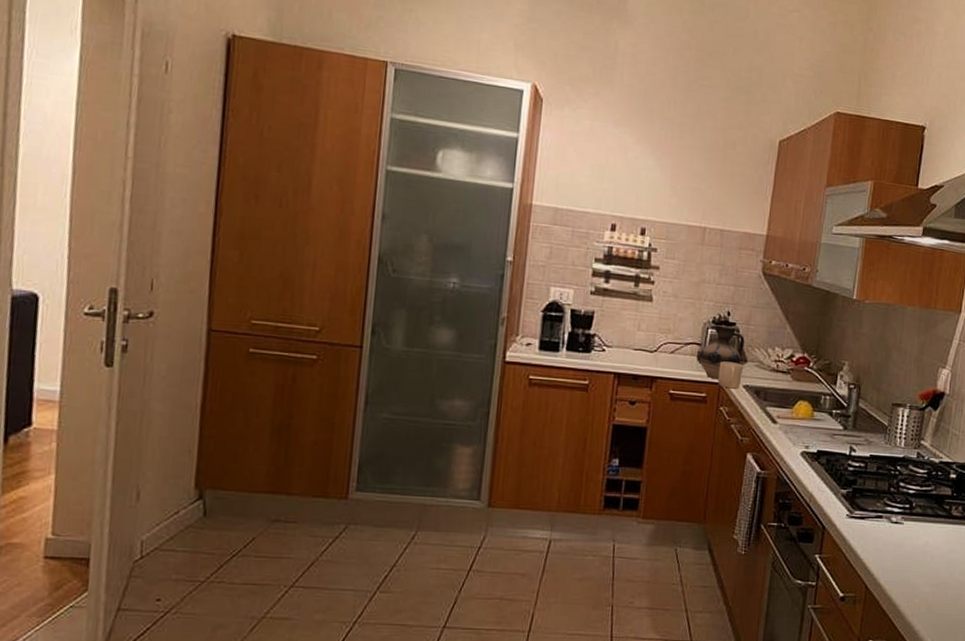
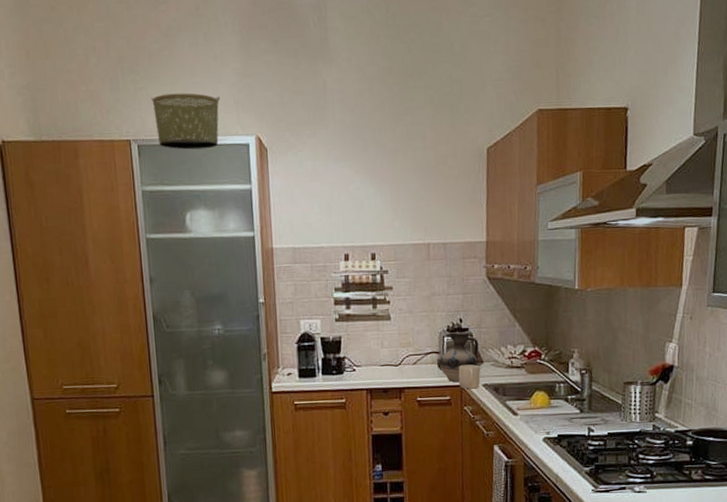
basket: none [419,21,499,88] -> present [150,93,221,150]

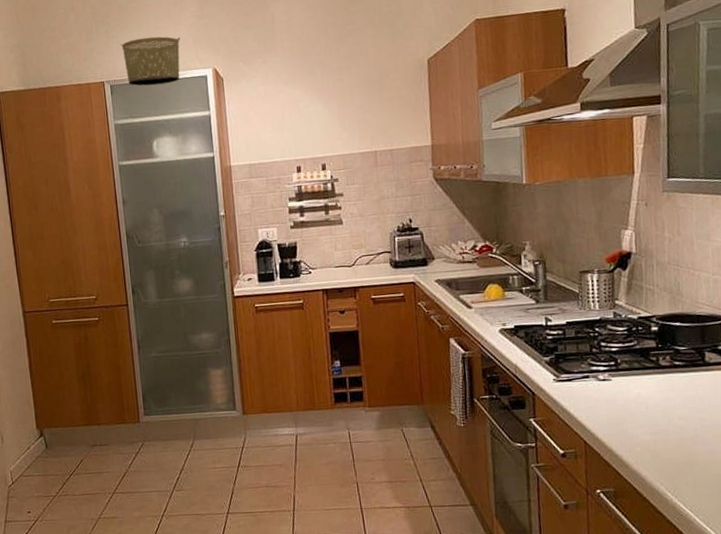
ceramic jug: present [438,332,479,383] -> none [390,231,430,280]
mug: present [458,364,480,389] -> none [410,261,433,286]

